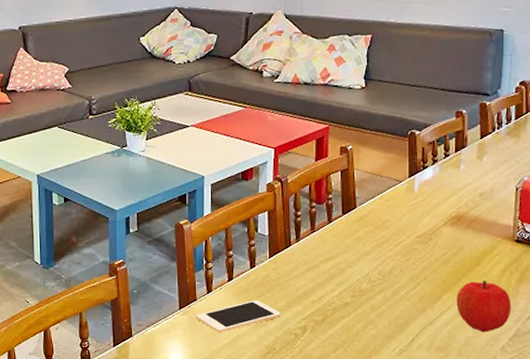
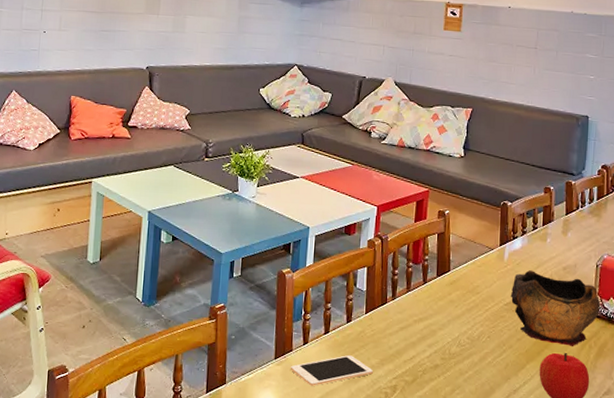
decorative bowl: none [422,200,522,273] -> present [510,270,601,346]

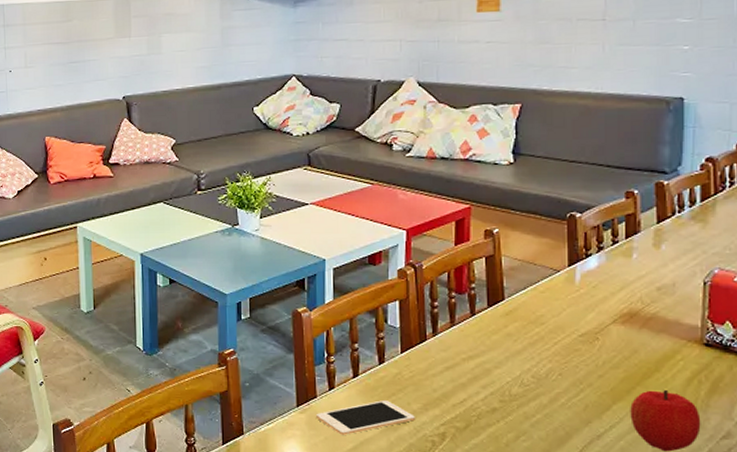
decorative bowl: present [510,270,601,346] -> none [586,294,712,382]

